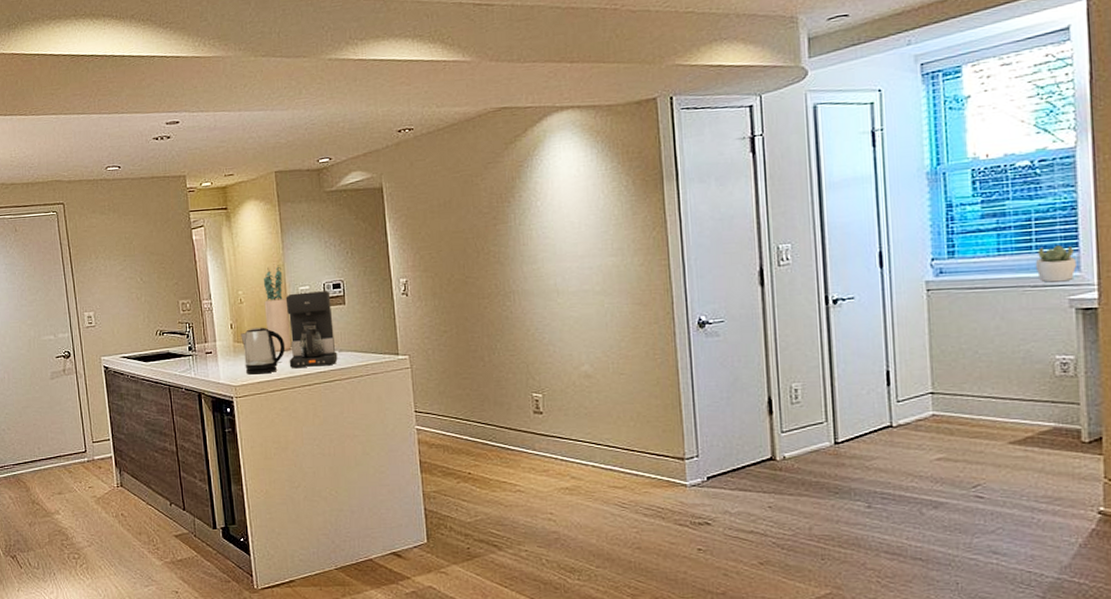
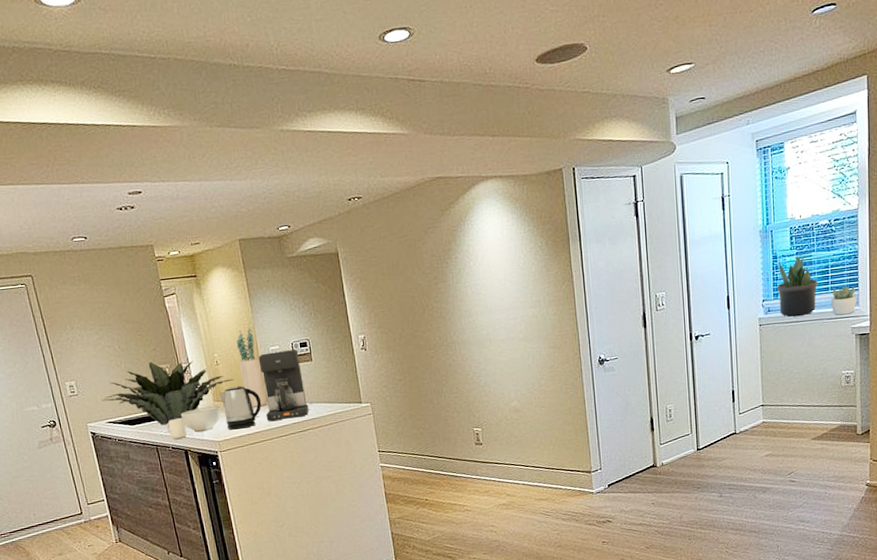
plant: none [118,296,259,364] -> present [101,360,235,425]
cup: none [182,357,202,380] -> present [166,417,187,439]
bowl: none [197,347,239,374] -> present [180,406,220,432]
planter: none [953,205,1016,281] -> present [777,256,818,317]

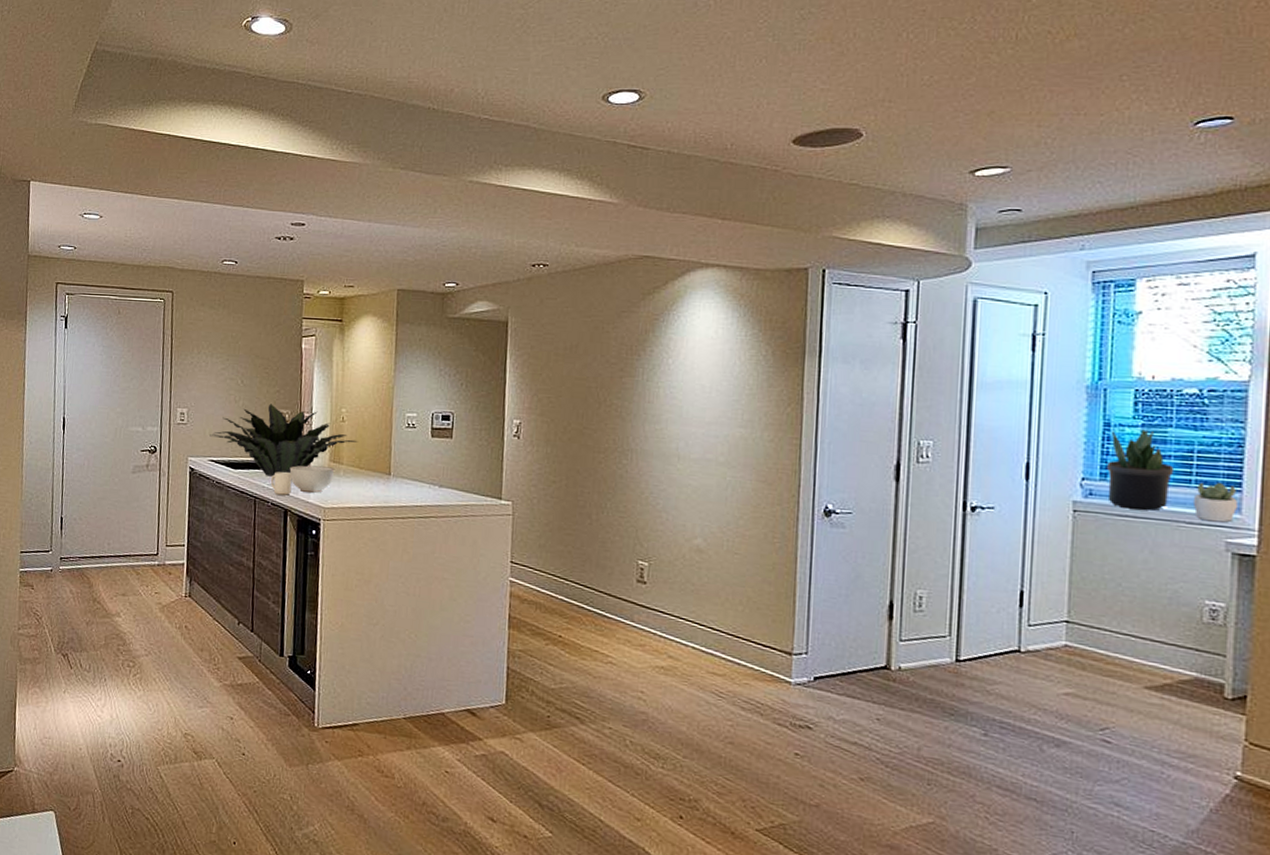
kettle: present [219,385,262,430] -> none [337,449,384,500]
vase: present [236,327,268,408] -> none [366,387,392,479]
coffee maker: present [258,348,309,422] -> none [384,419,438,501]

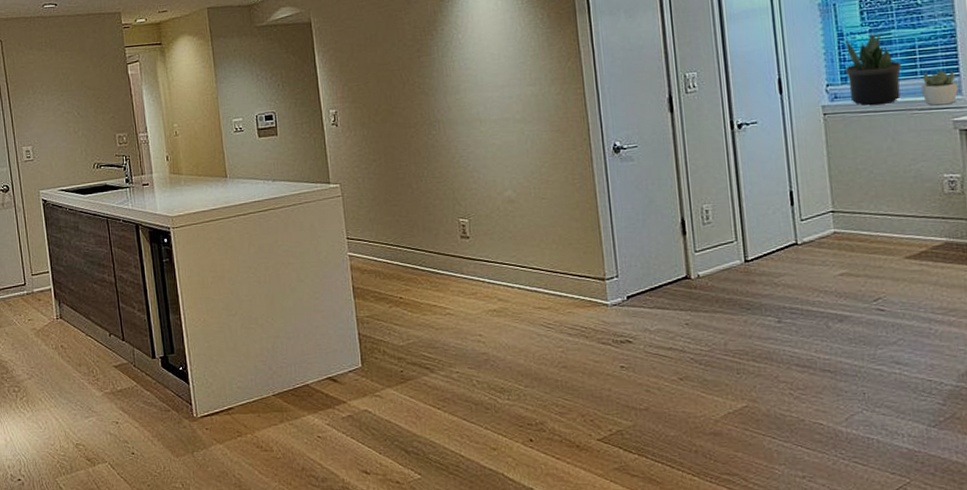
plant: present [209,403,359,477] -> none [56,129,194,196]
cup: present [271,471,293,495] -> none [119,189,139,212]
bowl: present [289,465,334,493] -> none [134,179,176,205]

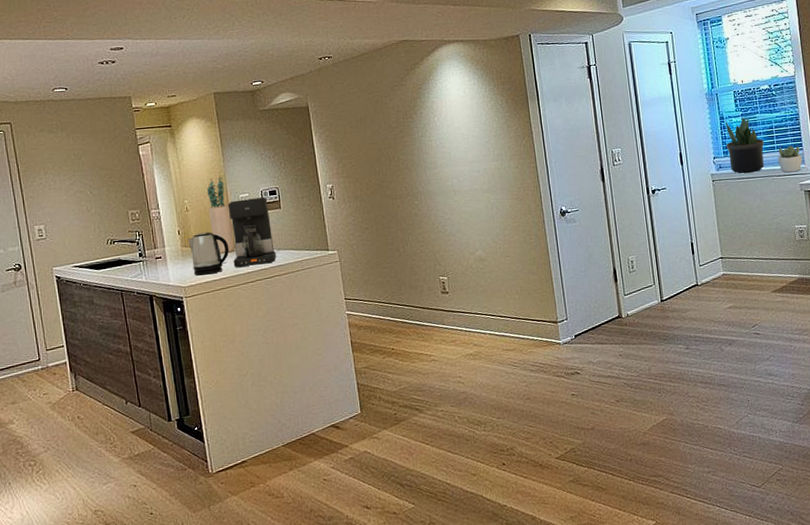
kettle: none [176,158,221,205] -> present [188,232,230,276]
vase: none [197,98,227,182] -> present [206,175,235,254]
coffee maker: none [219,121,271,199] -> present [227,196,277,268]

